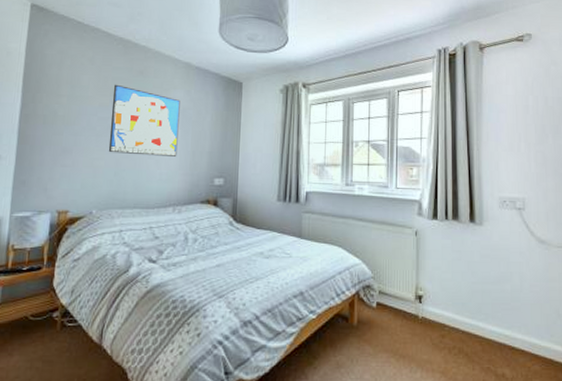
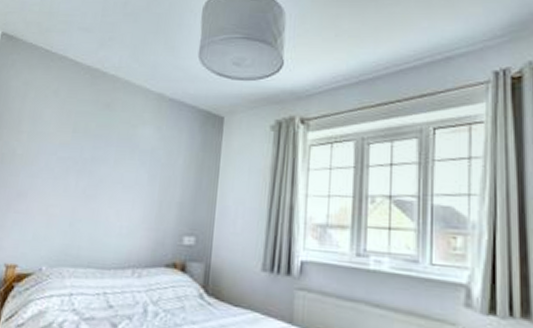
wall art: present [108,84,180,157] -> none [65,119,149,207]

